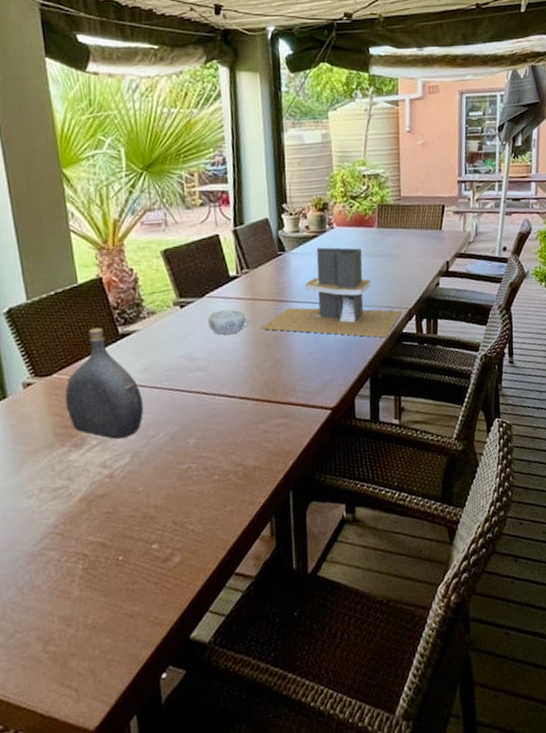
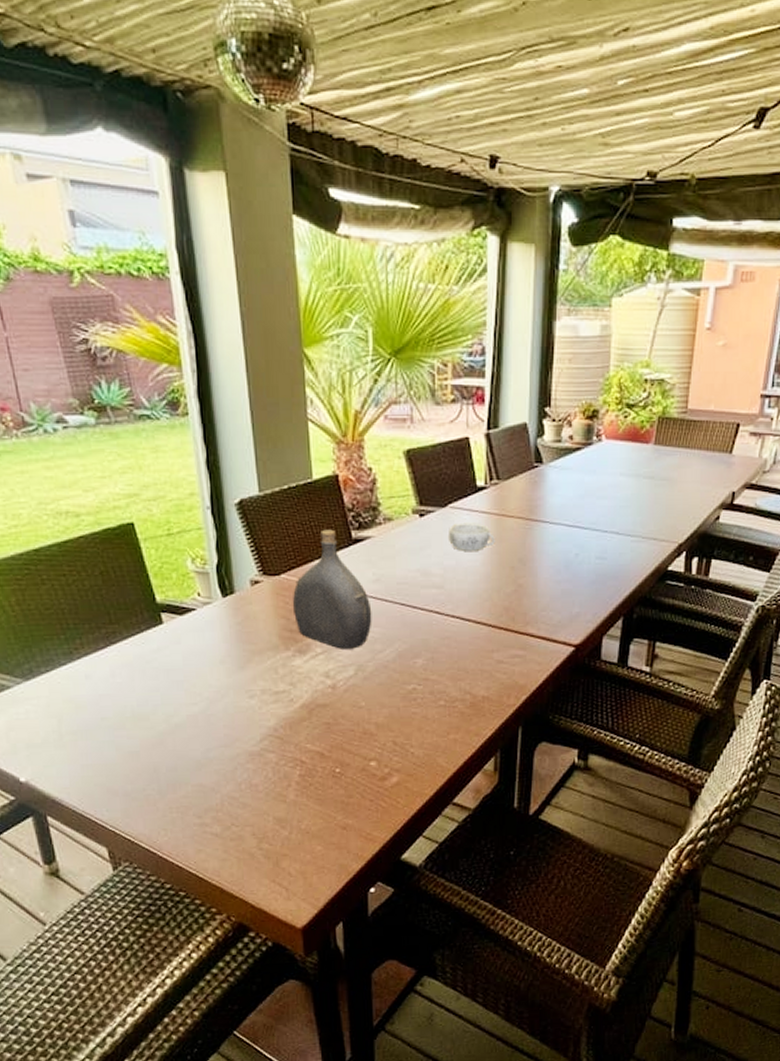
architectural model: present [262,247,403,338] -> none [507,462,672,574]

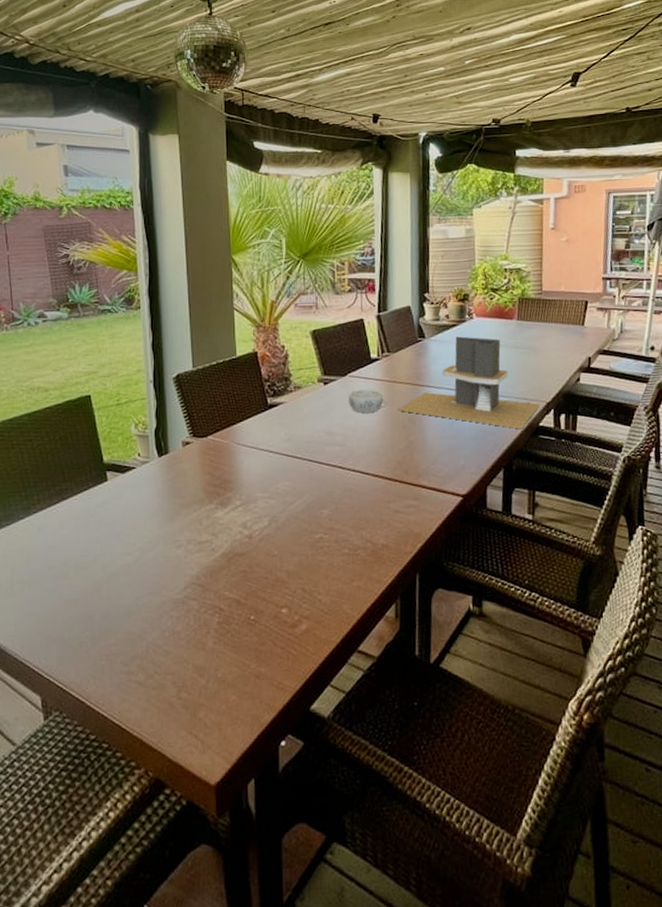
water jug: present [293,529,372,649] -> none [217,397,284,502]
architectural model: none [507,462,672,574] -> present [398,336,541,430]

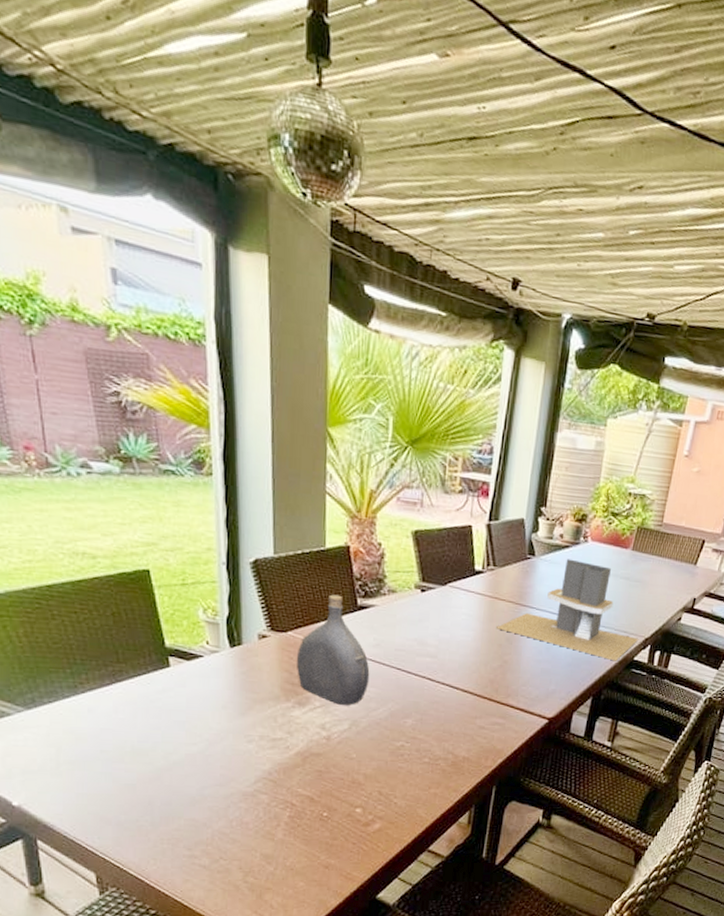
water jug: none [217,397,284,502] -> present [297,594,370,705]
decorative bowl: present [349,388,388,413] -> none [446,601,487,627]

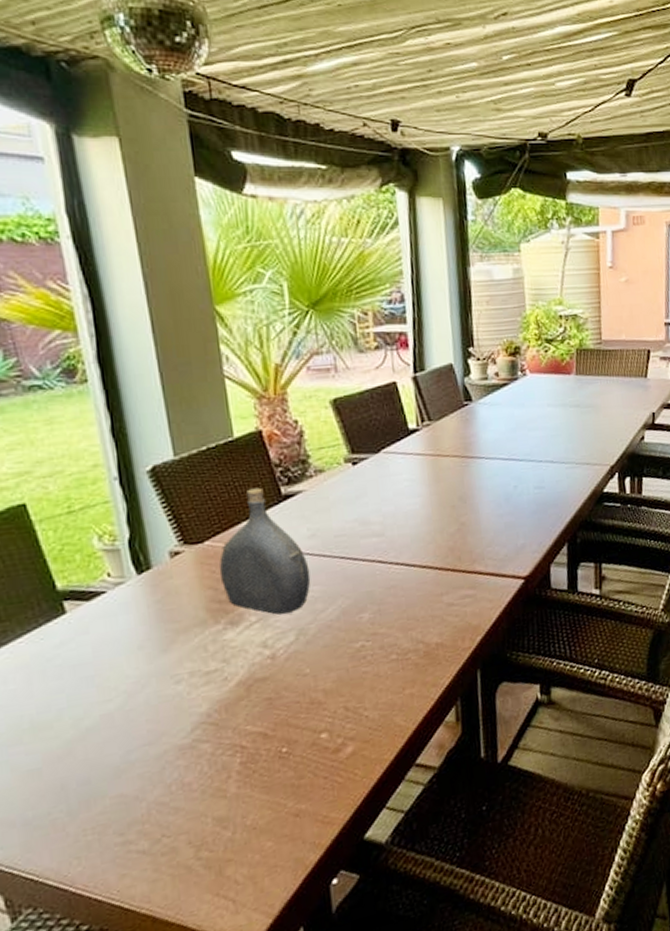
architectural model: present [497,559,639,661] -> none [445,397,605,498]

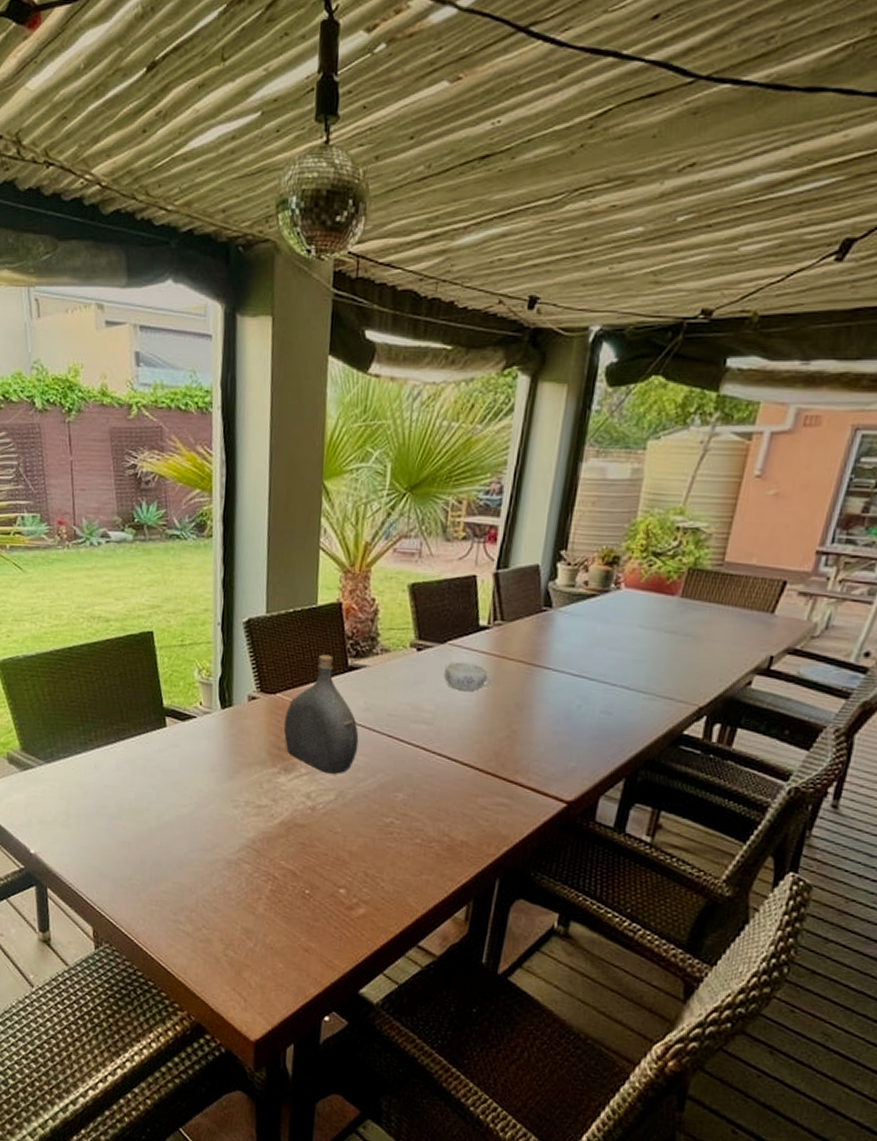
decorative bowl: none [384,465,433,496] -> present [444,661,492,691]

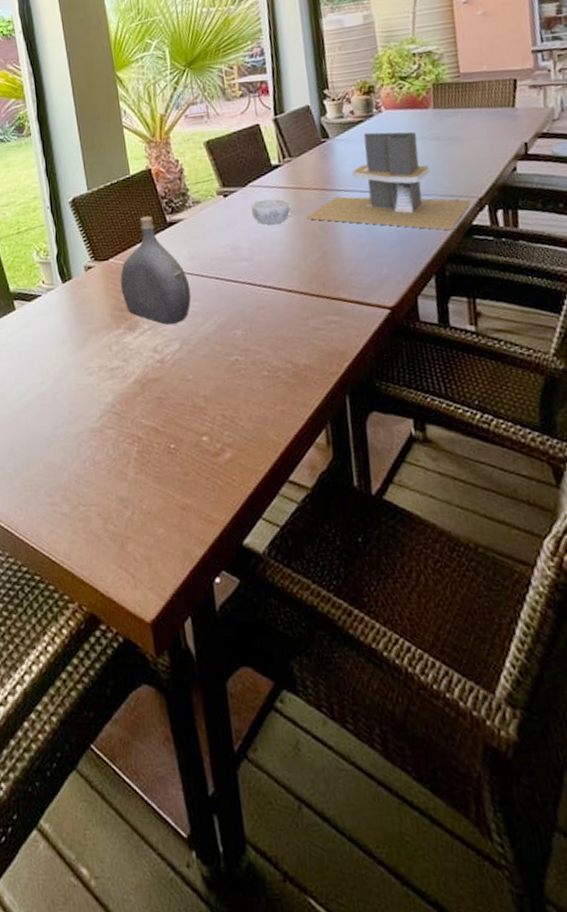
architectural model: none [504,610,691,735] -> present [307,131,472,231]

